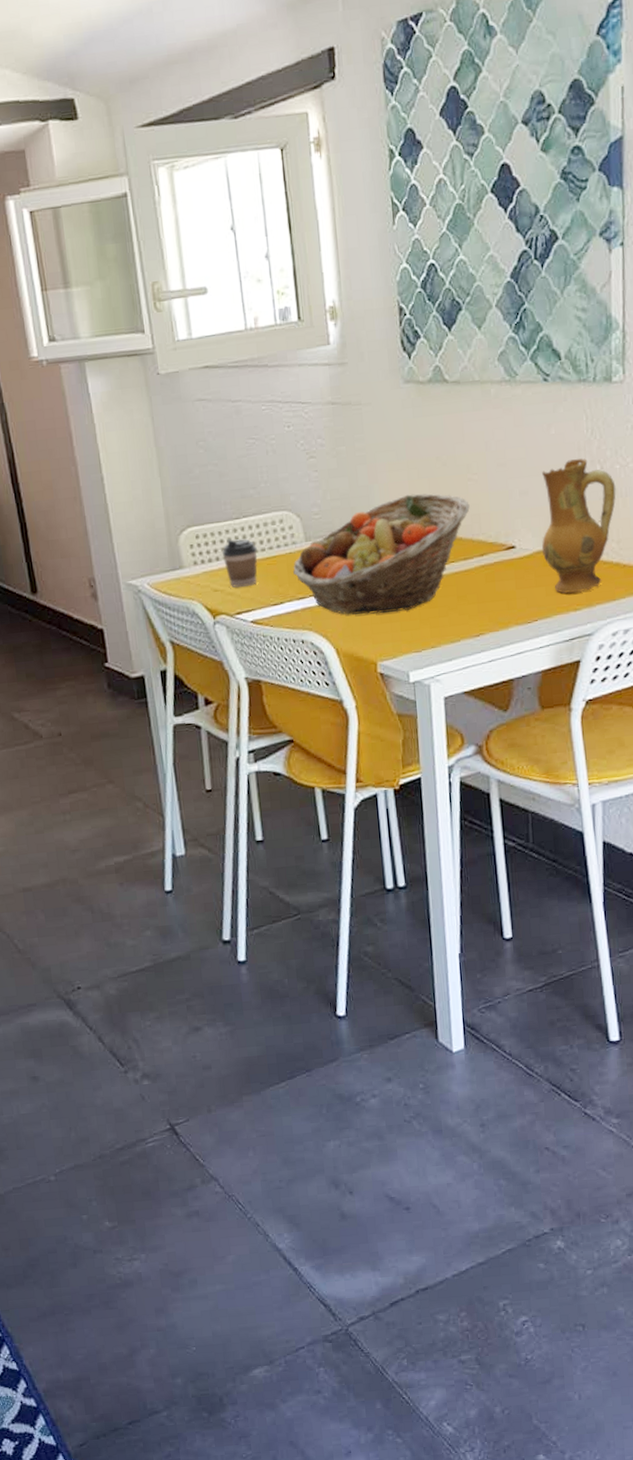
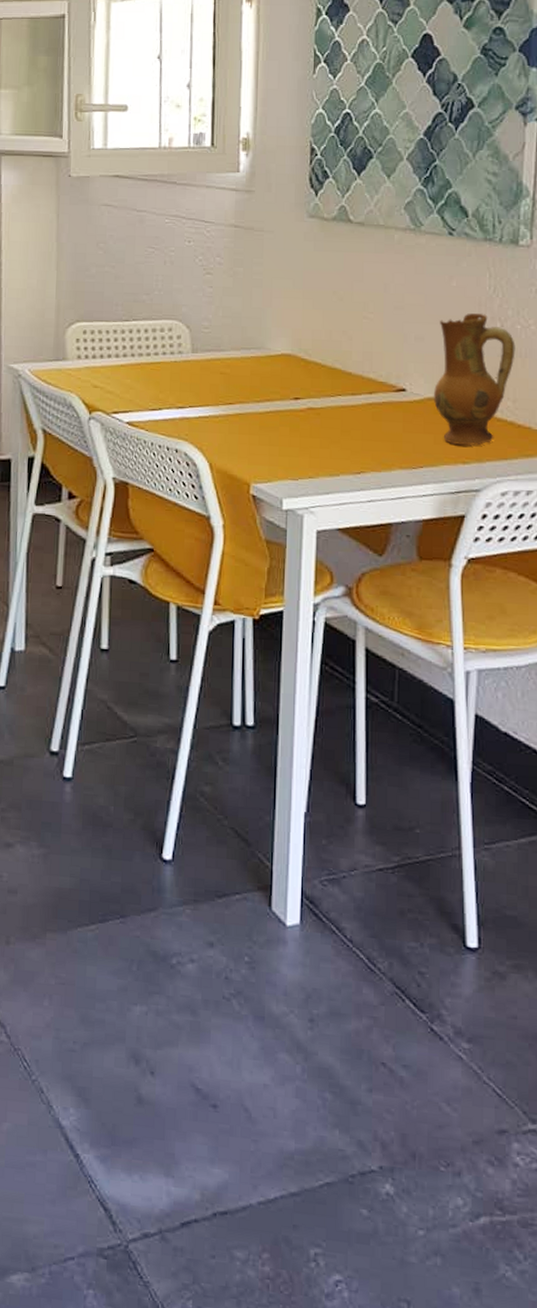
coffee cup: present [221,538,258,588] -> none [107,339,142,387]
fruit basket: present [293,493,470,615] -> none [176,323,363,437]

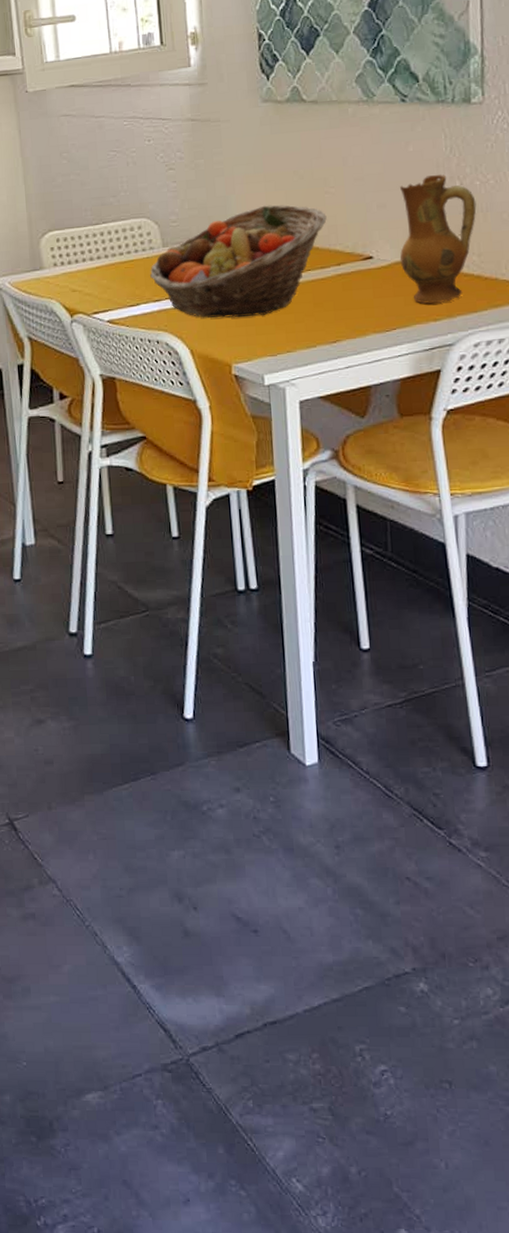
fruit basket: none [176,323,363,437] -> present [150,204,327,318]

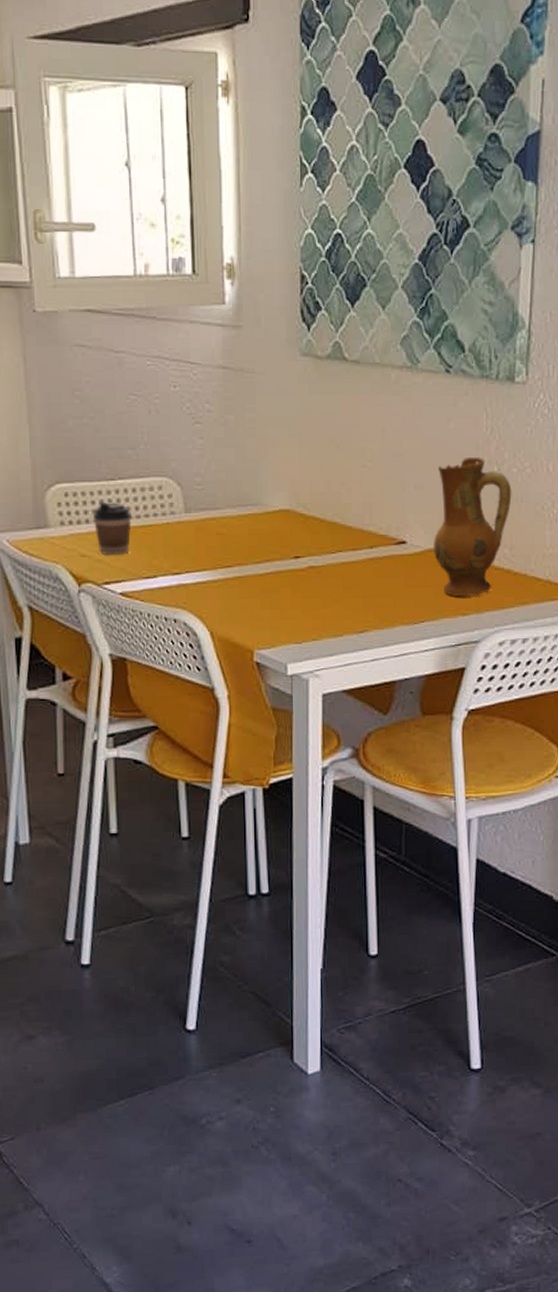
coffee cup: none [81,243,116,289] -> present [92,501,132,554]
fruit basket: present [150,204,327,318] -> none [170,474,362,599]

